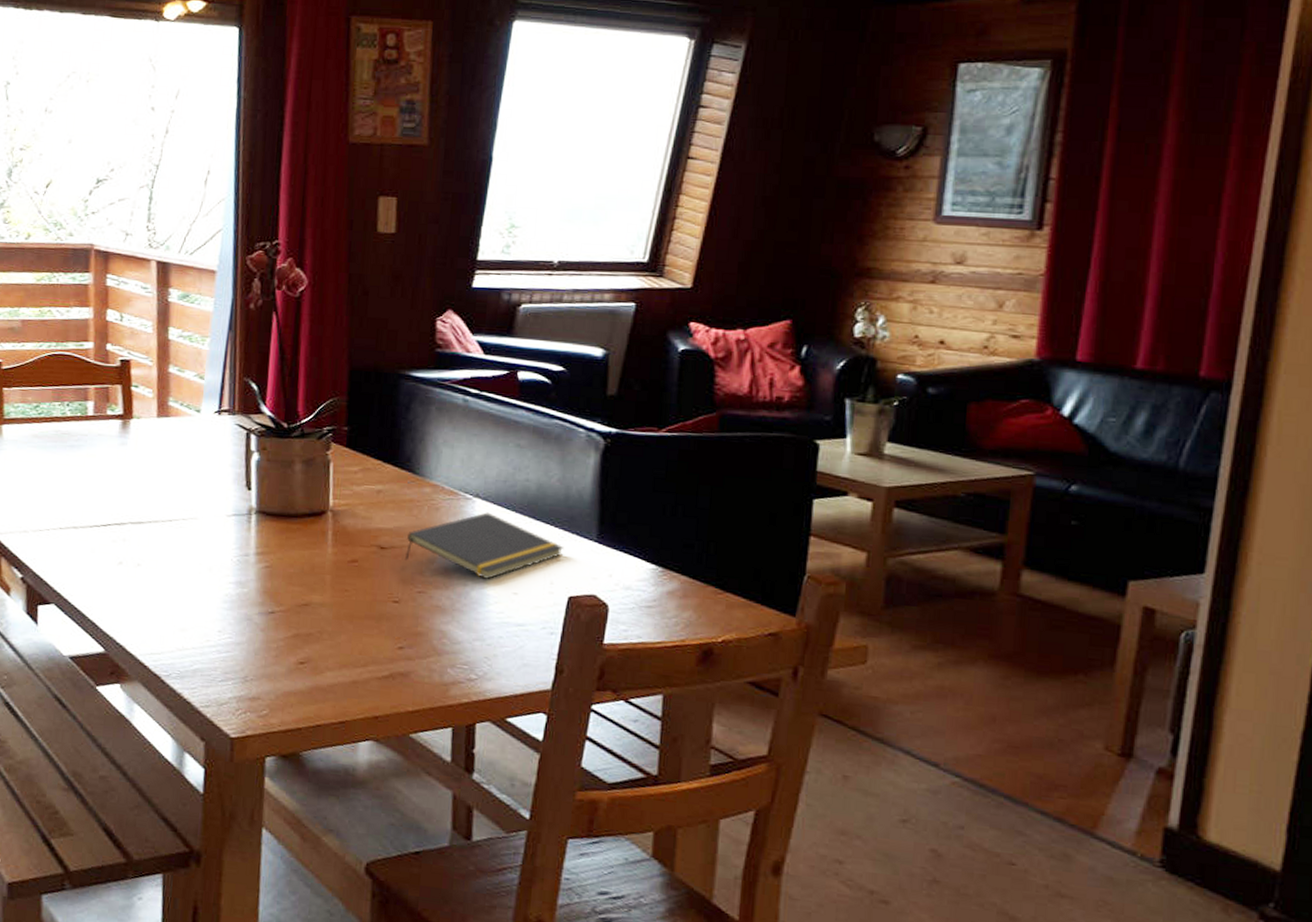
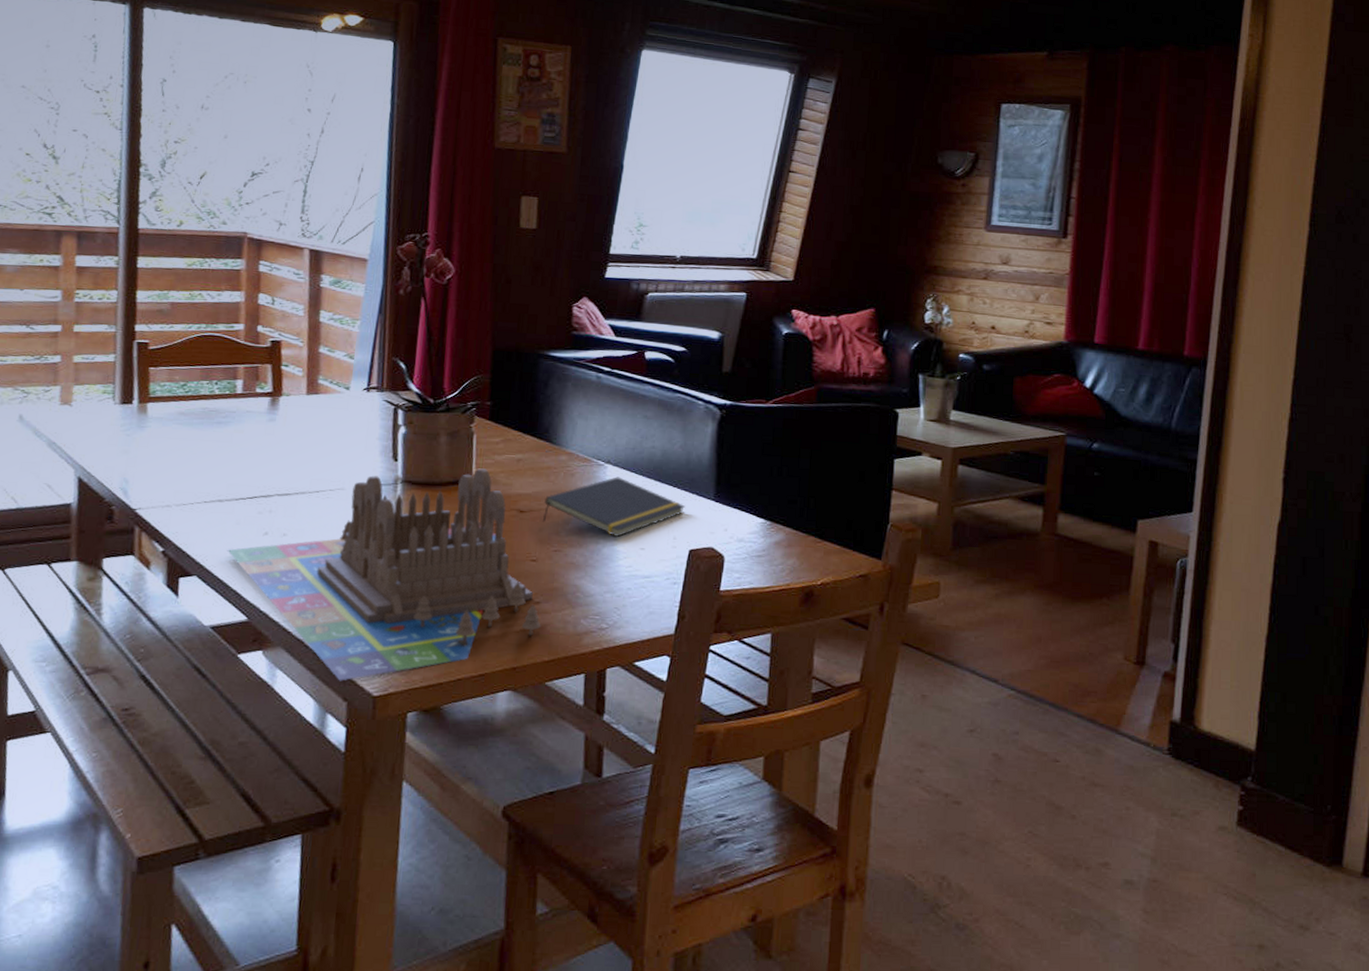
board game: none [83,499,405,720] -> present [227,468,541,681]

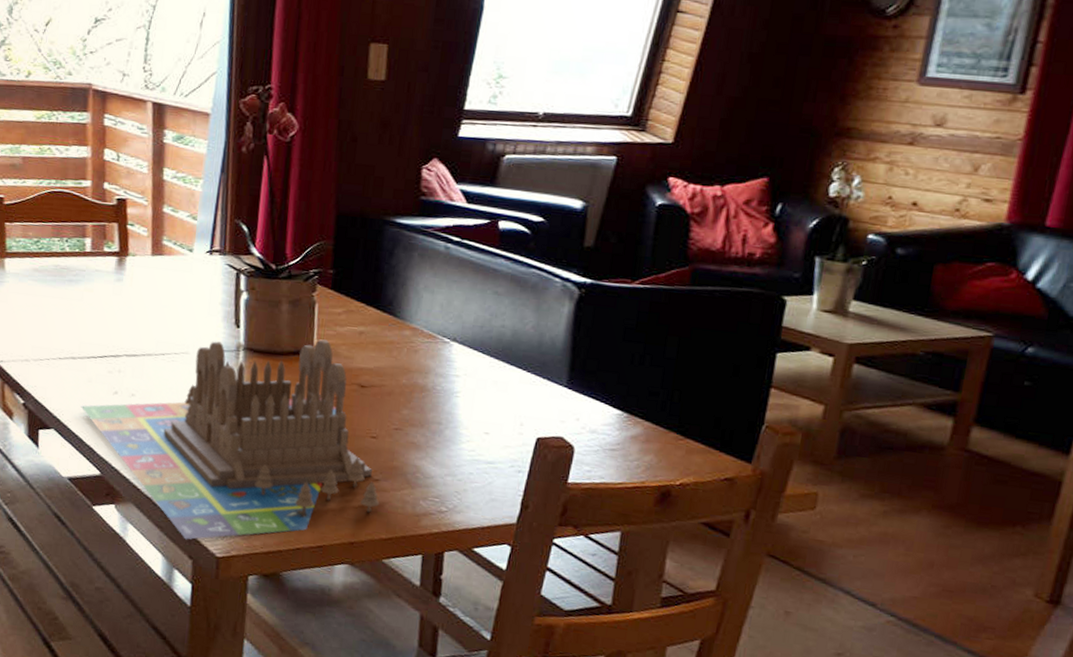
notepad: present [542,476,686,537] -> none [383,355,535,419]

